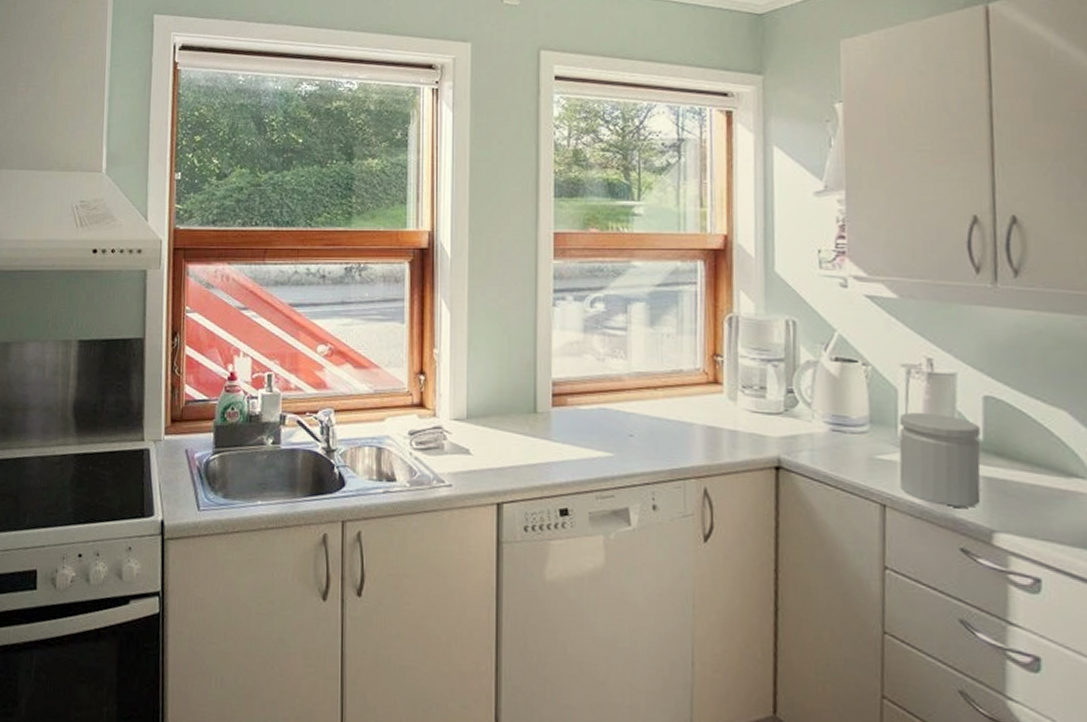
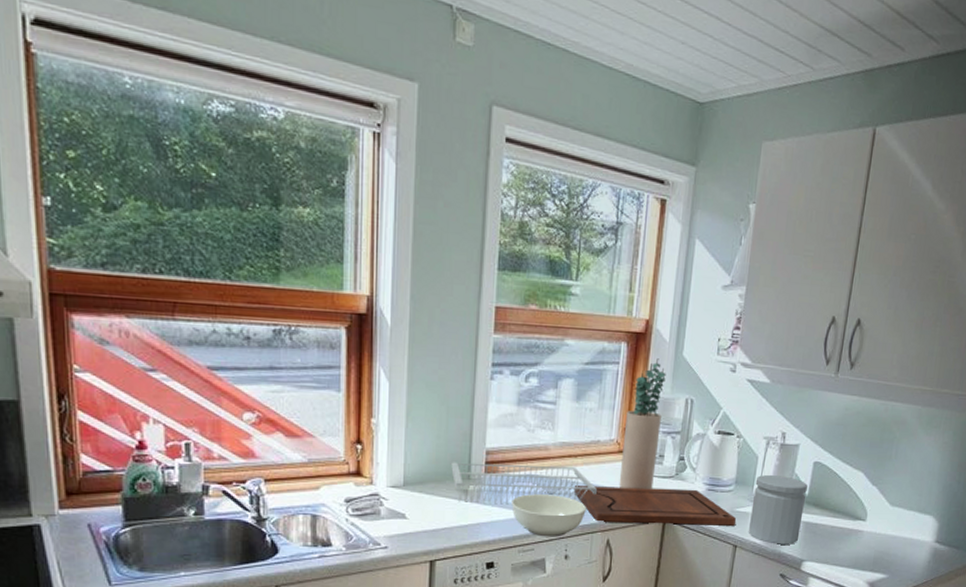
dish rack: none [516,394,685,442] -> present [451,462,597,503]
bowl: none [584,430,675,483] -> present [511,494,587,537]
cutting board: none [656,422,878,478] -> present [573,486,736,526]
vase: none [711,276,758,428] -> present [619,358,666,489]

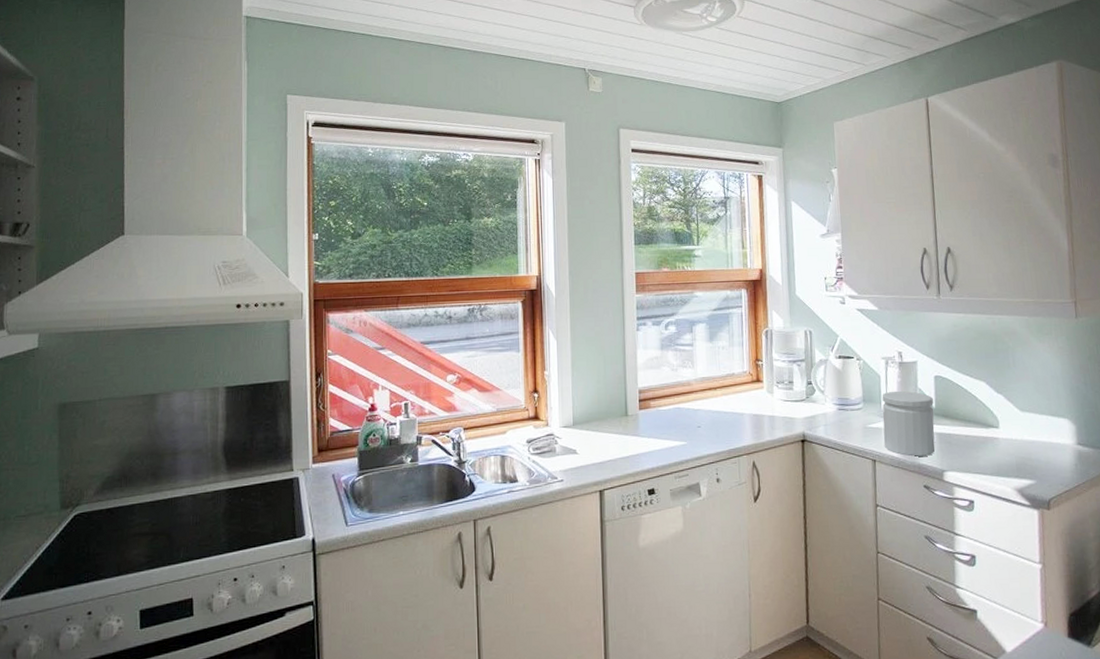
dish rack: present [451,462,597,503] -> none [611,398,738,436]
bowl: present [511,494,587,537] -> none [664,424,731,463]
cutting board: present [573,486,736,526] -> none [717,410,870,446]
vase: present [619,358,666,489] -> none [754,299,788,414]

